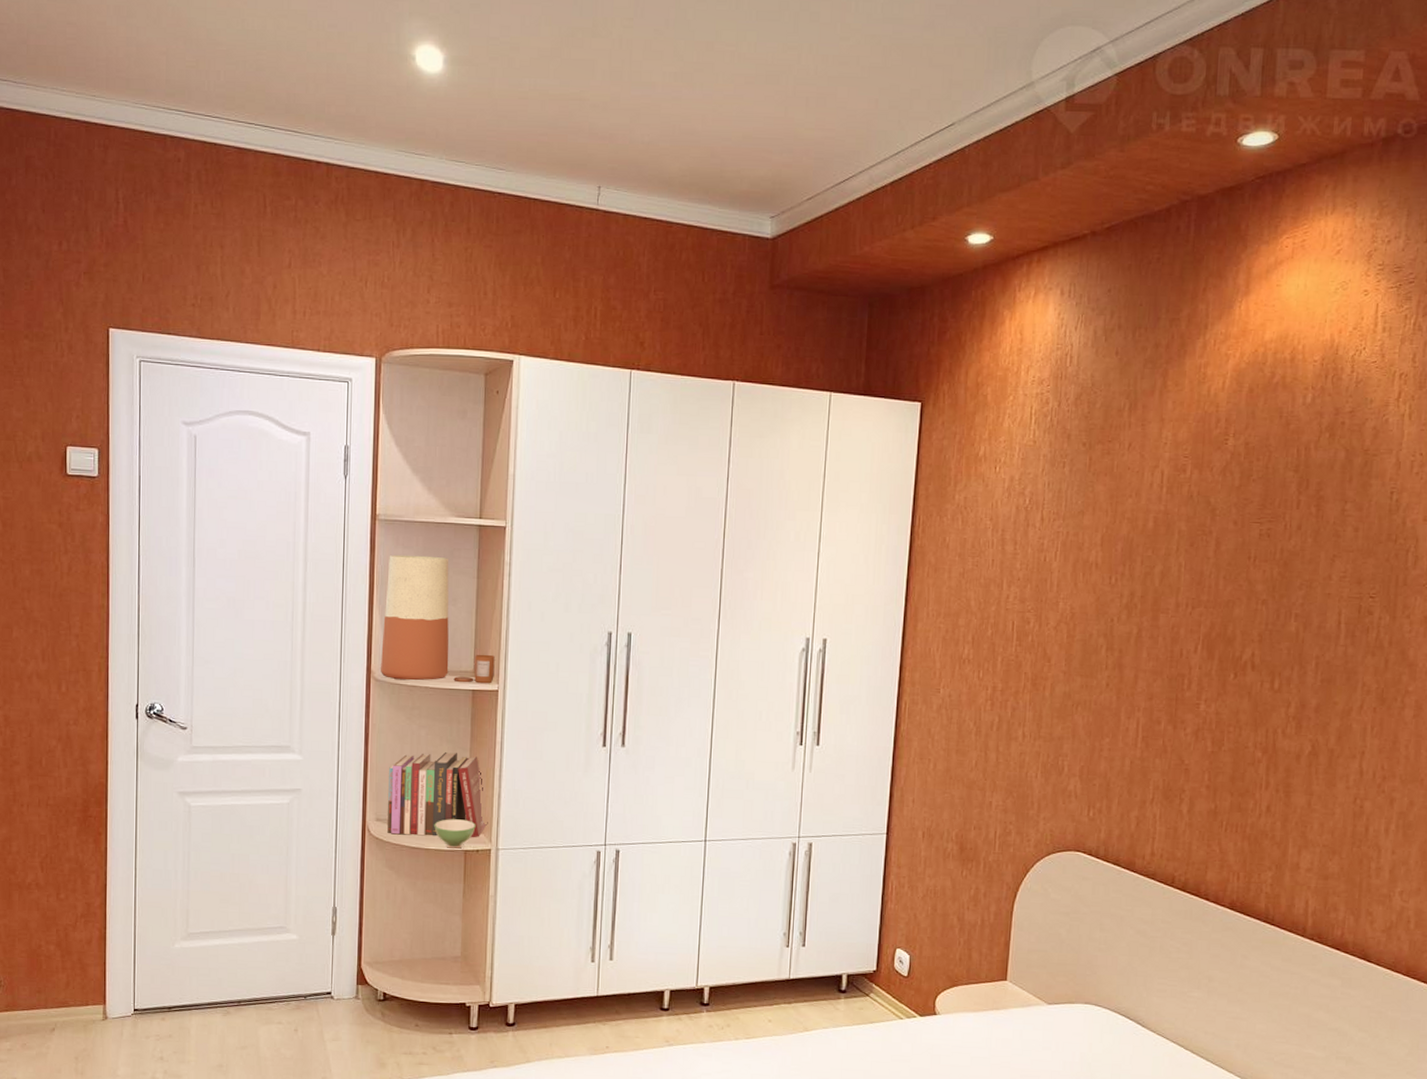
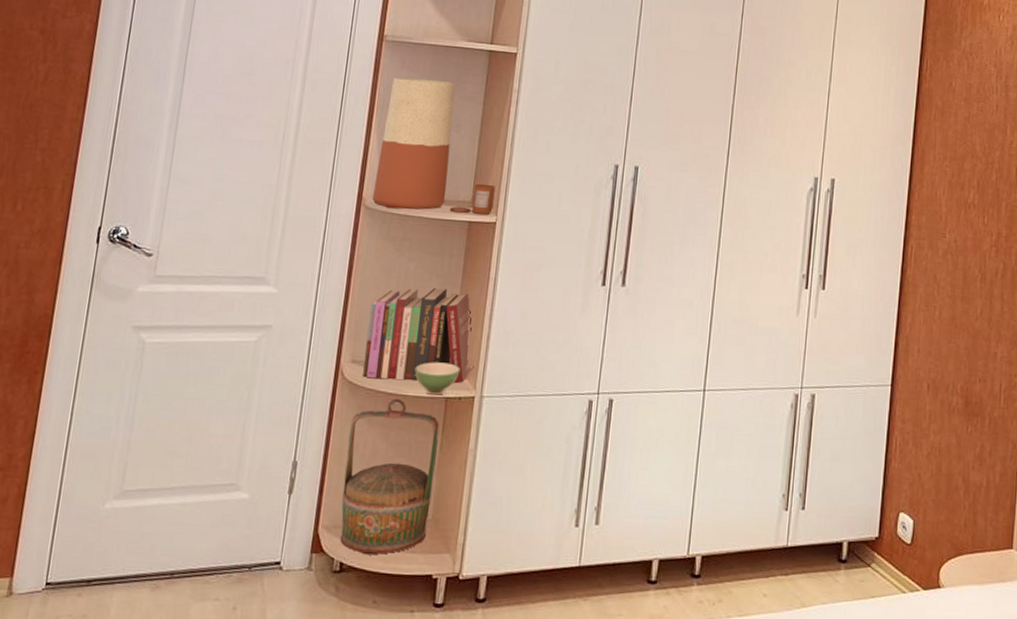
decorative basket: none [380,852,461,987] -> present [340,398,440,555]

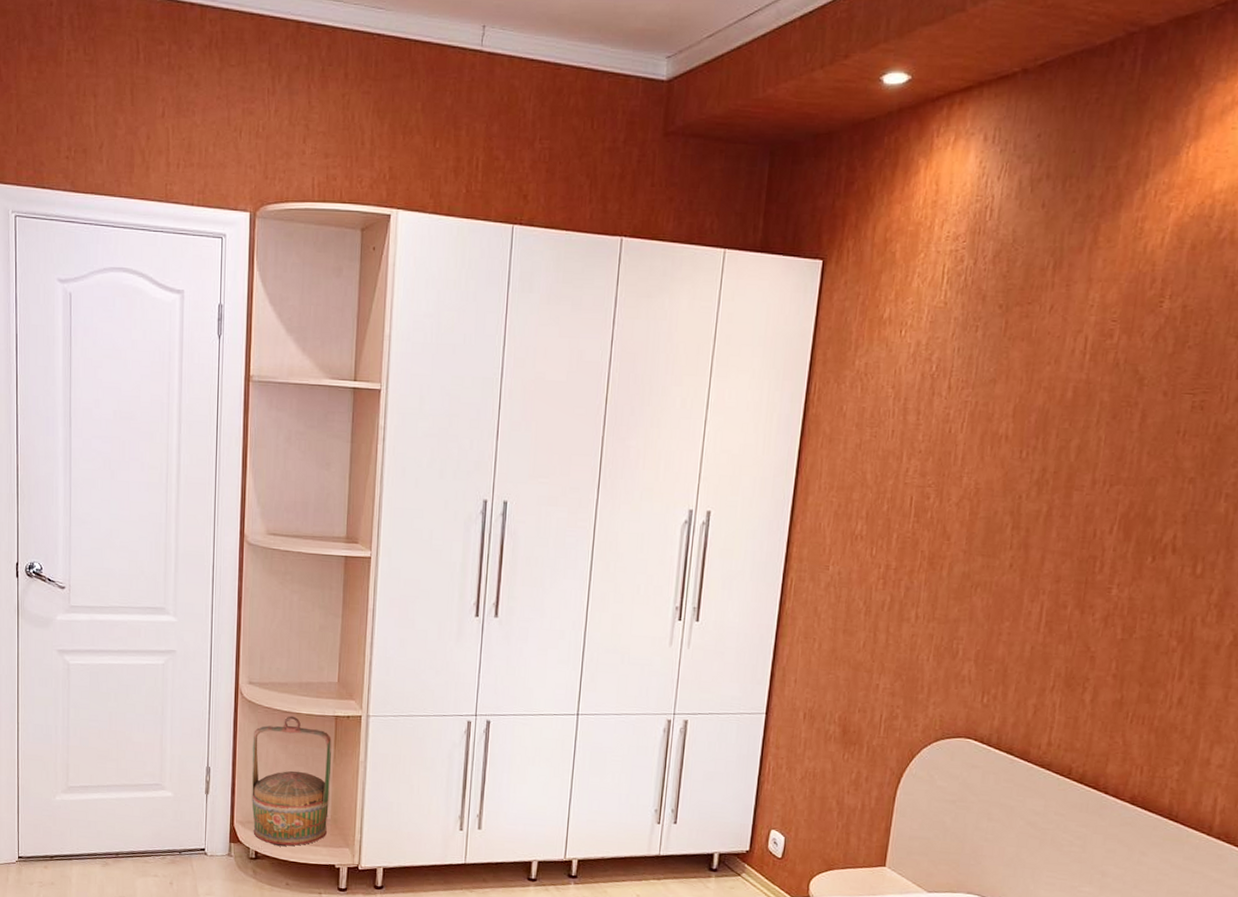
books: present [363,288,474,384] -> none [260,618,359,704]
vase: present [373,77,456,210] -> none [254,417,323,546]
bowl: present [414,362,461,397] -> none [306,684,347,715]
candle: present [449,183,495,216] -> none [326,520,368,551]

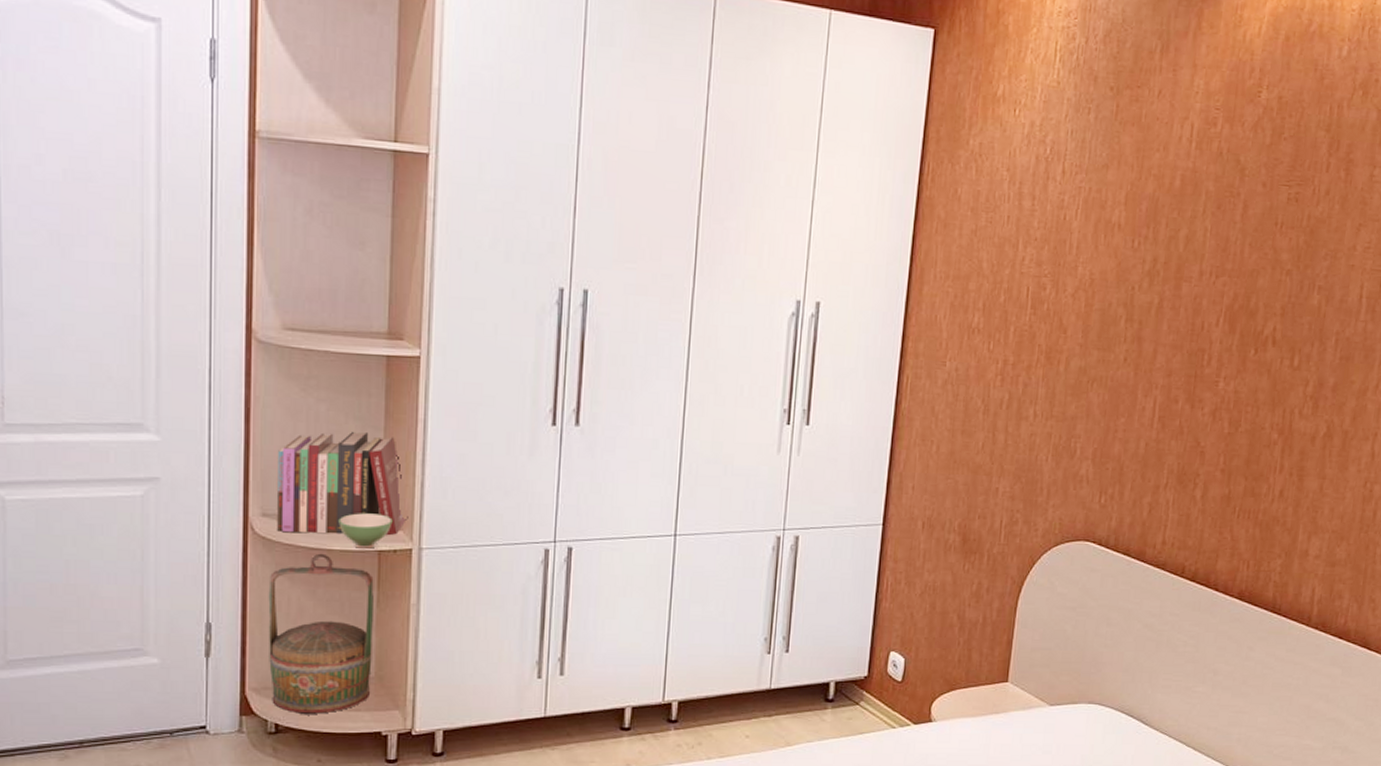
books: none [260,618,359,704] -> present [277,432,408,536]
bowl: none [306,684,347,715] -> present [338,513,393,550]

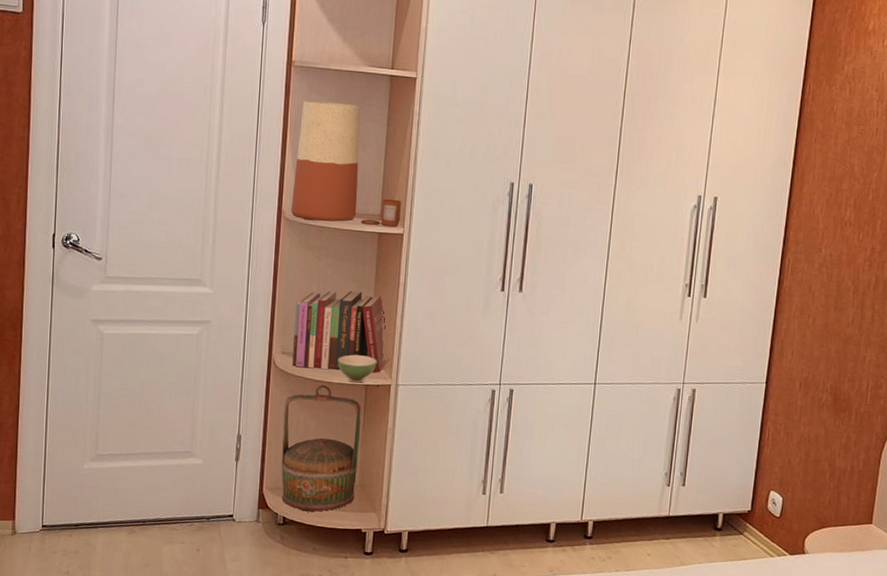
vase: none [265,183,356,343] -> present [291,100,361,222]
candle: none [362,311,416,349] -> present [361,199,401,228]

